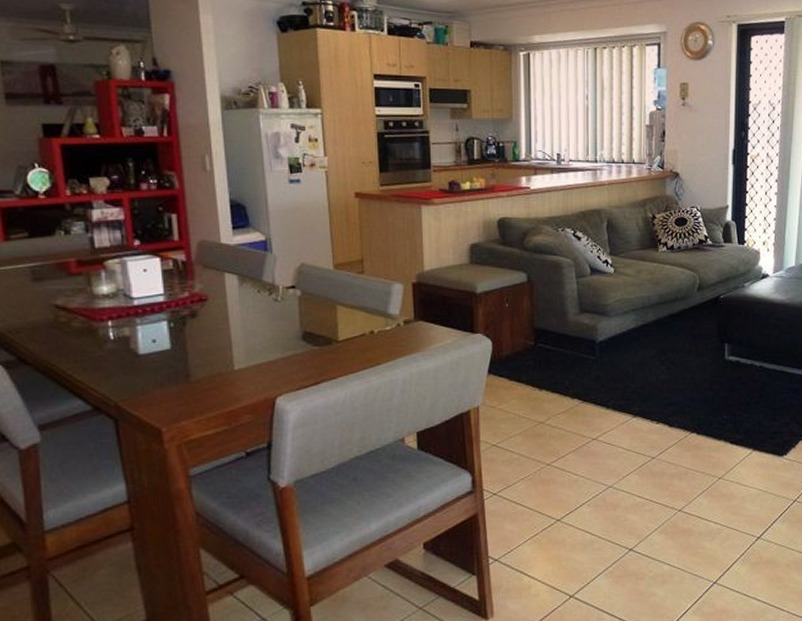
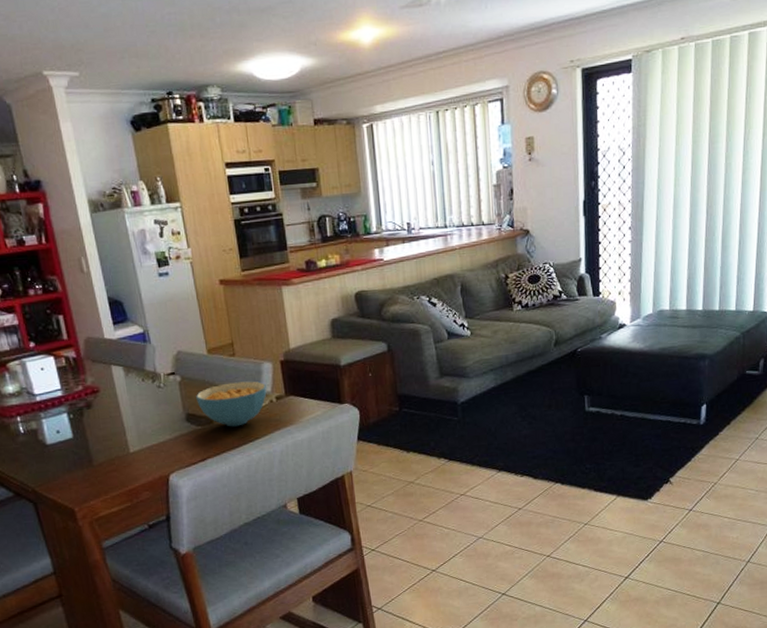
cereal bowl: none [316,302,394,350] -> present [196,381,267,427]

